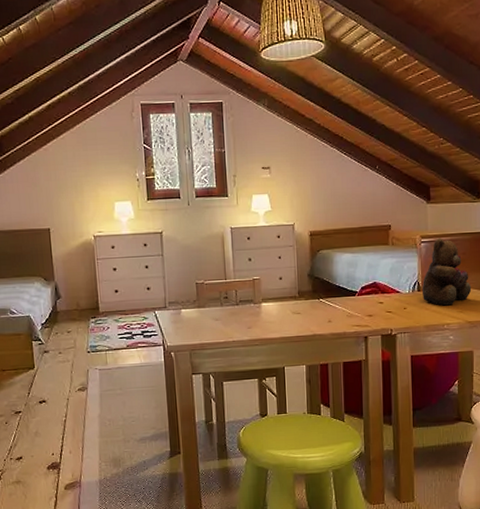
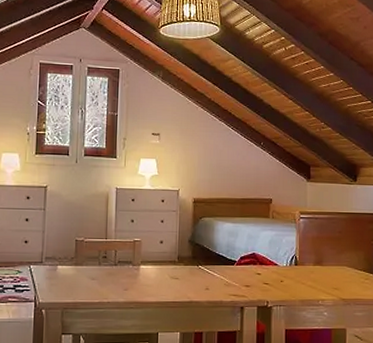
teddy bear: present [421,238,472,306] -> none [298,215,346,282]

